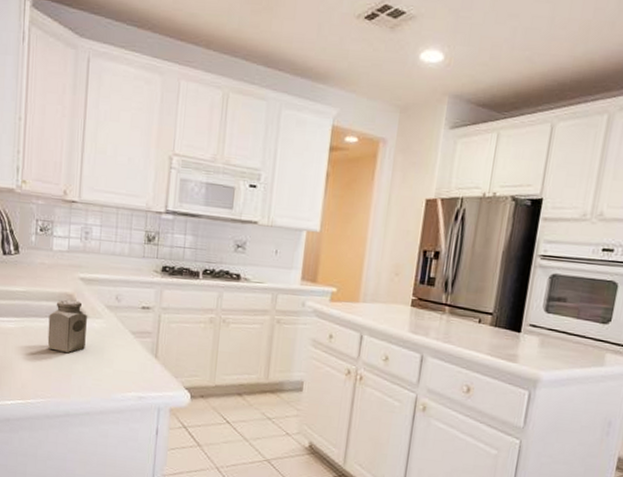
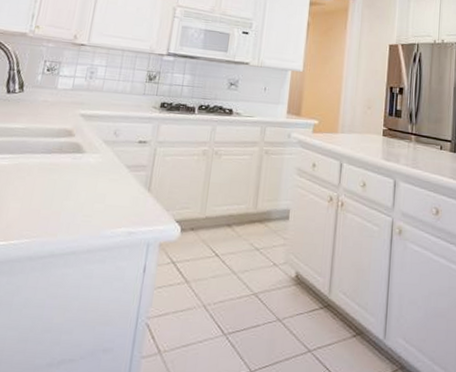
salt shaker: present [47,299,87,353] -> none [40,135,84,189]

